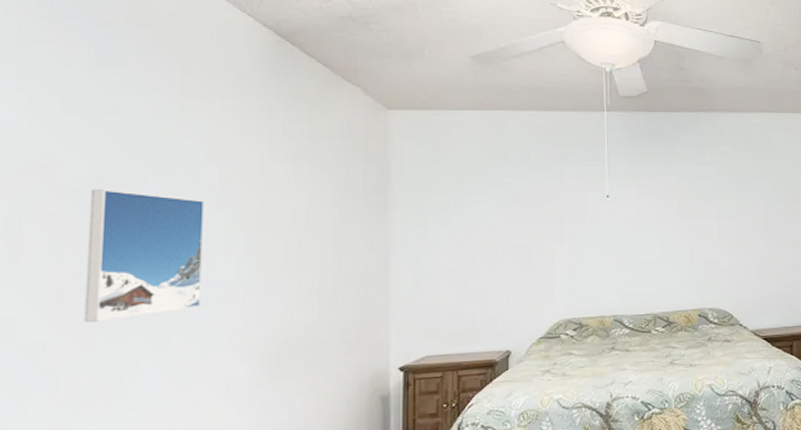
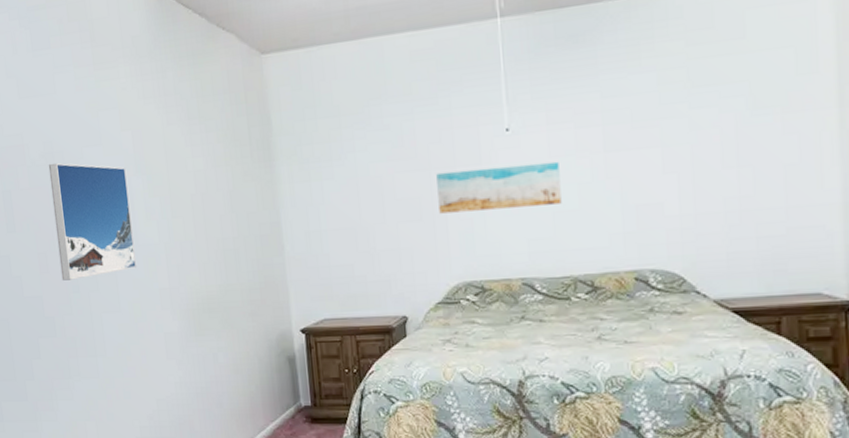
wall art: none [547,223,647,261] -> present [436,161,562,214]

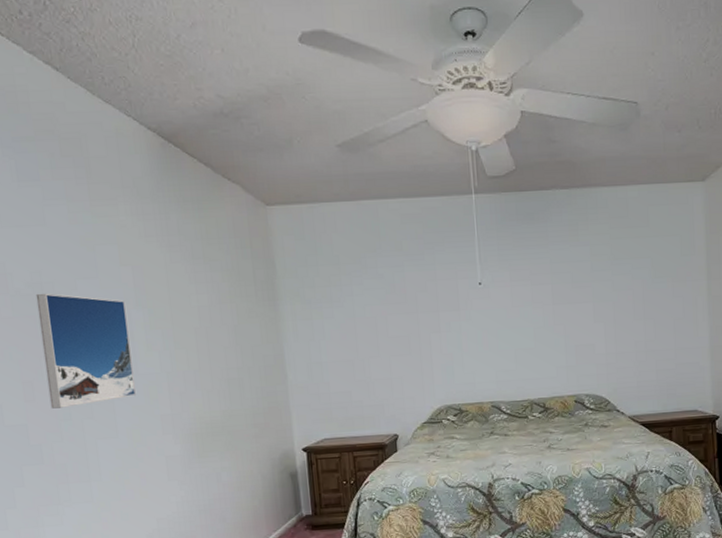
wall art: present [436,161,562,214] -> none [423,310,522,350]

